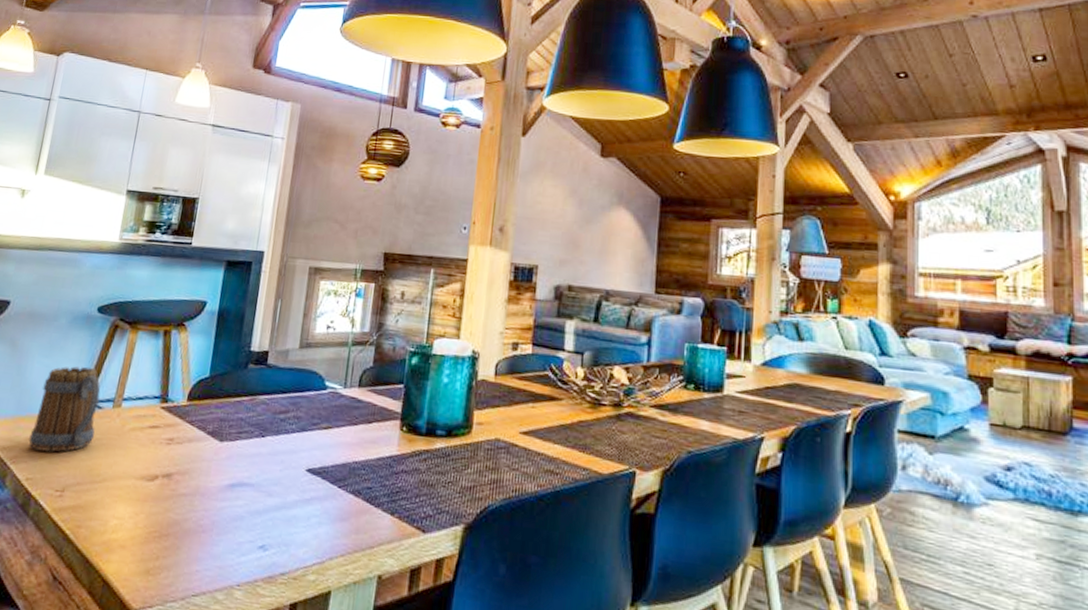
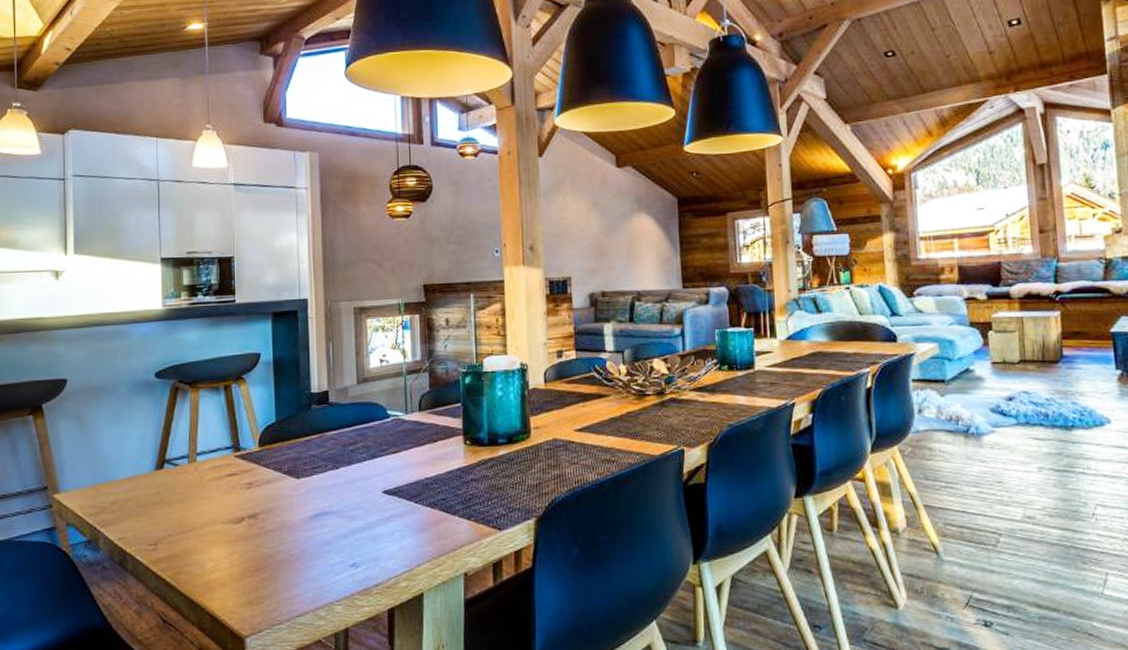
mug: present [28,366,100,453] -> none [113,430,177,513]

